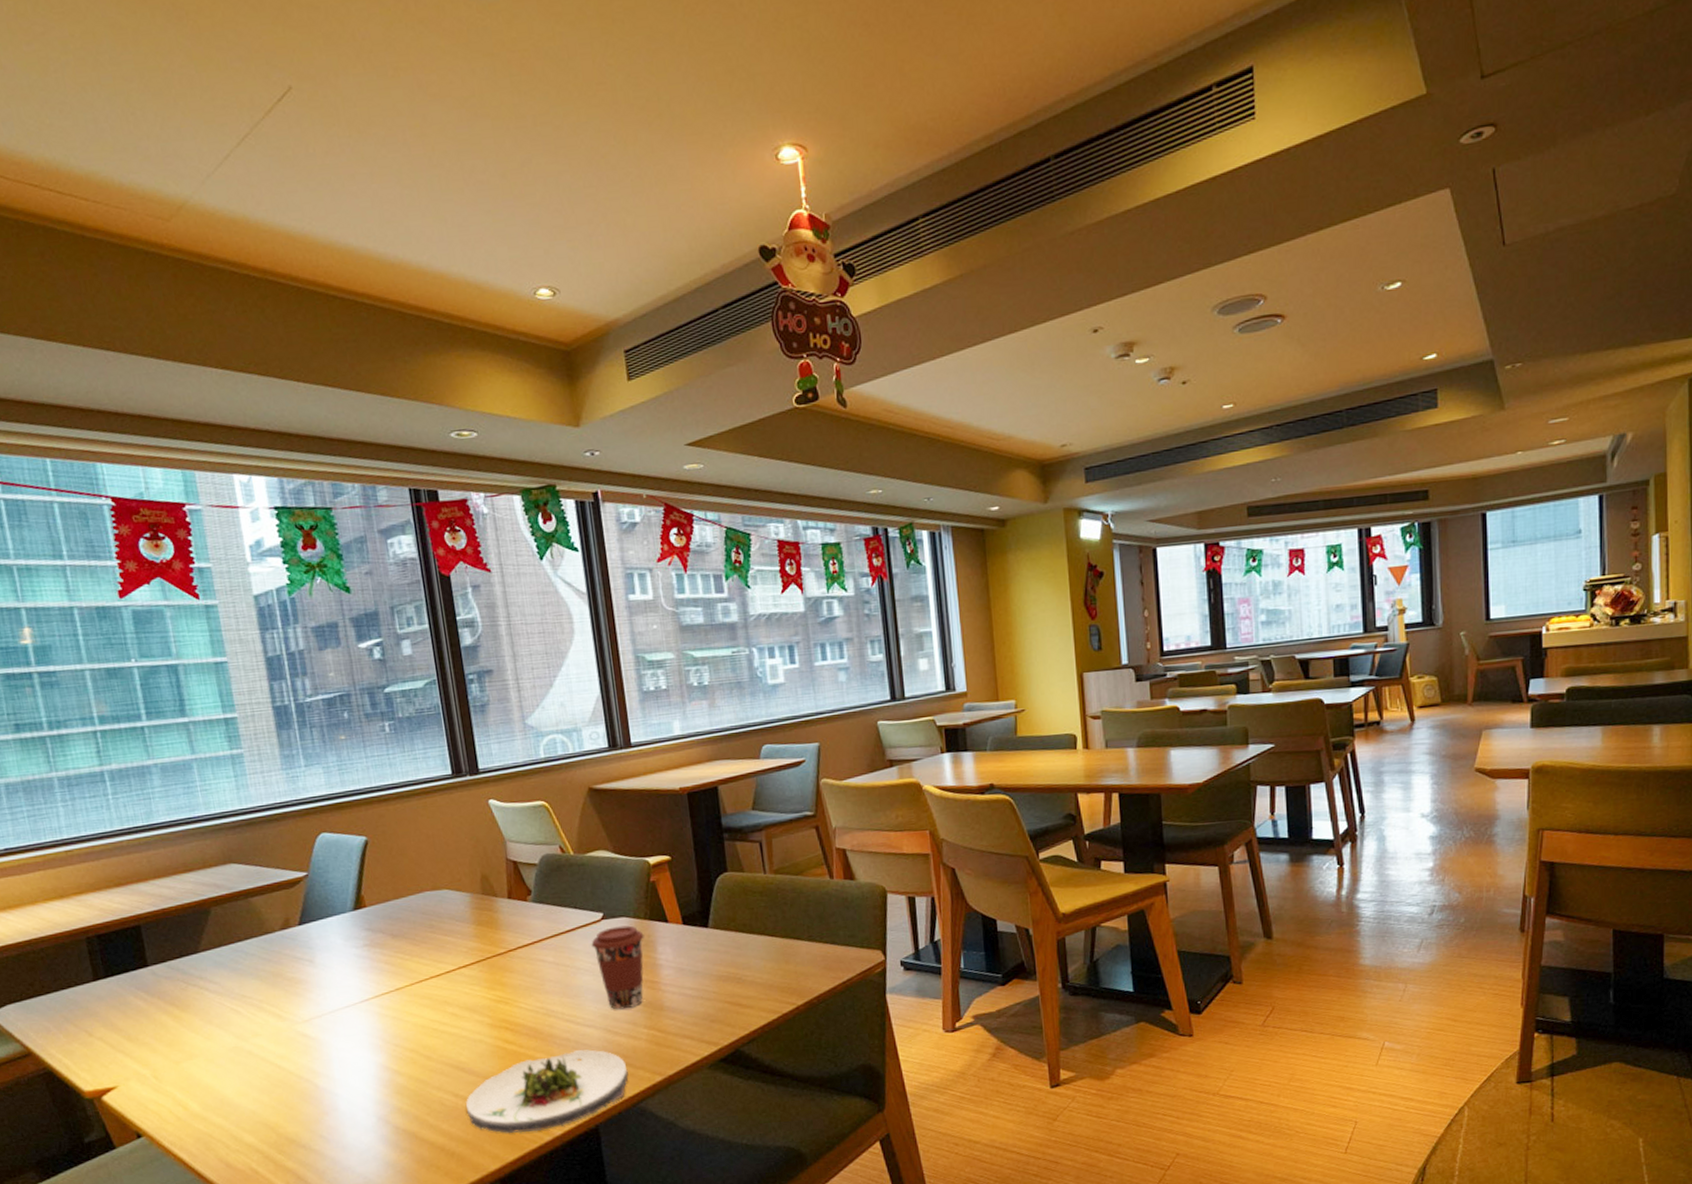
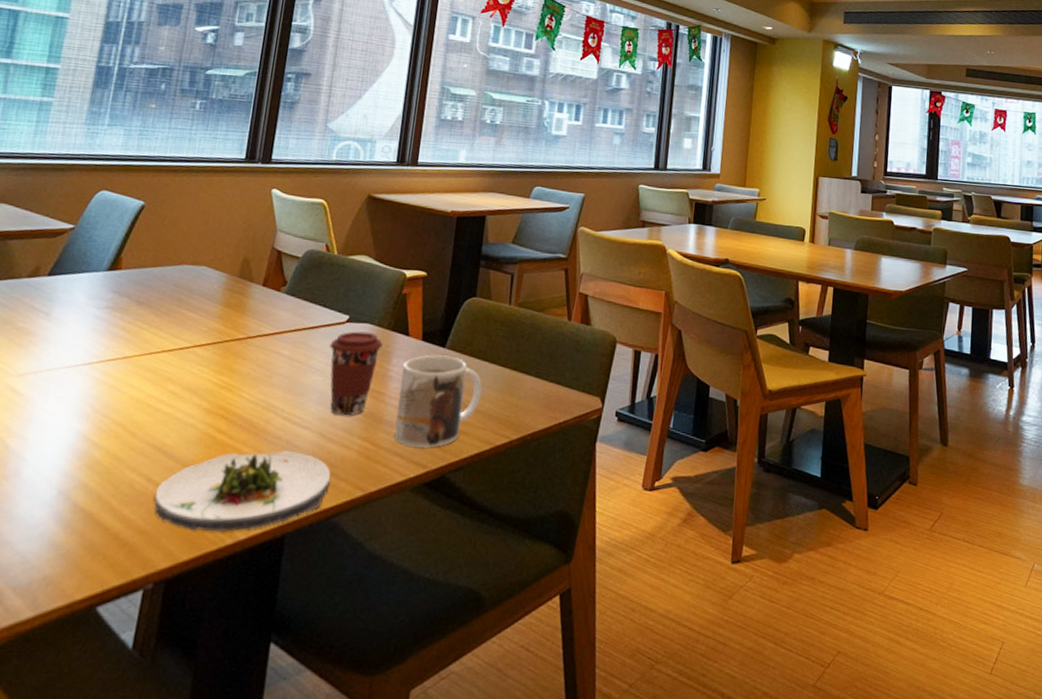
mug: none [670,935,757,1028] -> present [394,355,483,448]

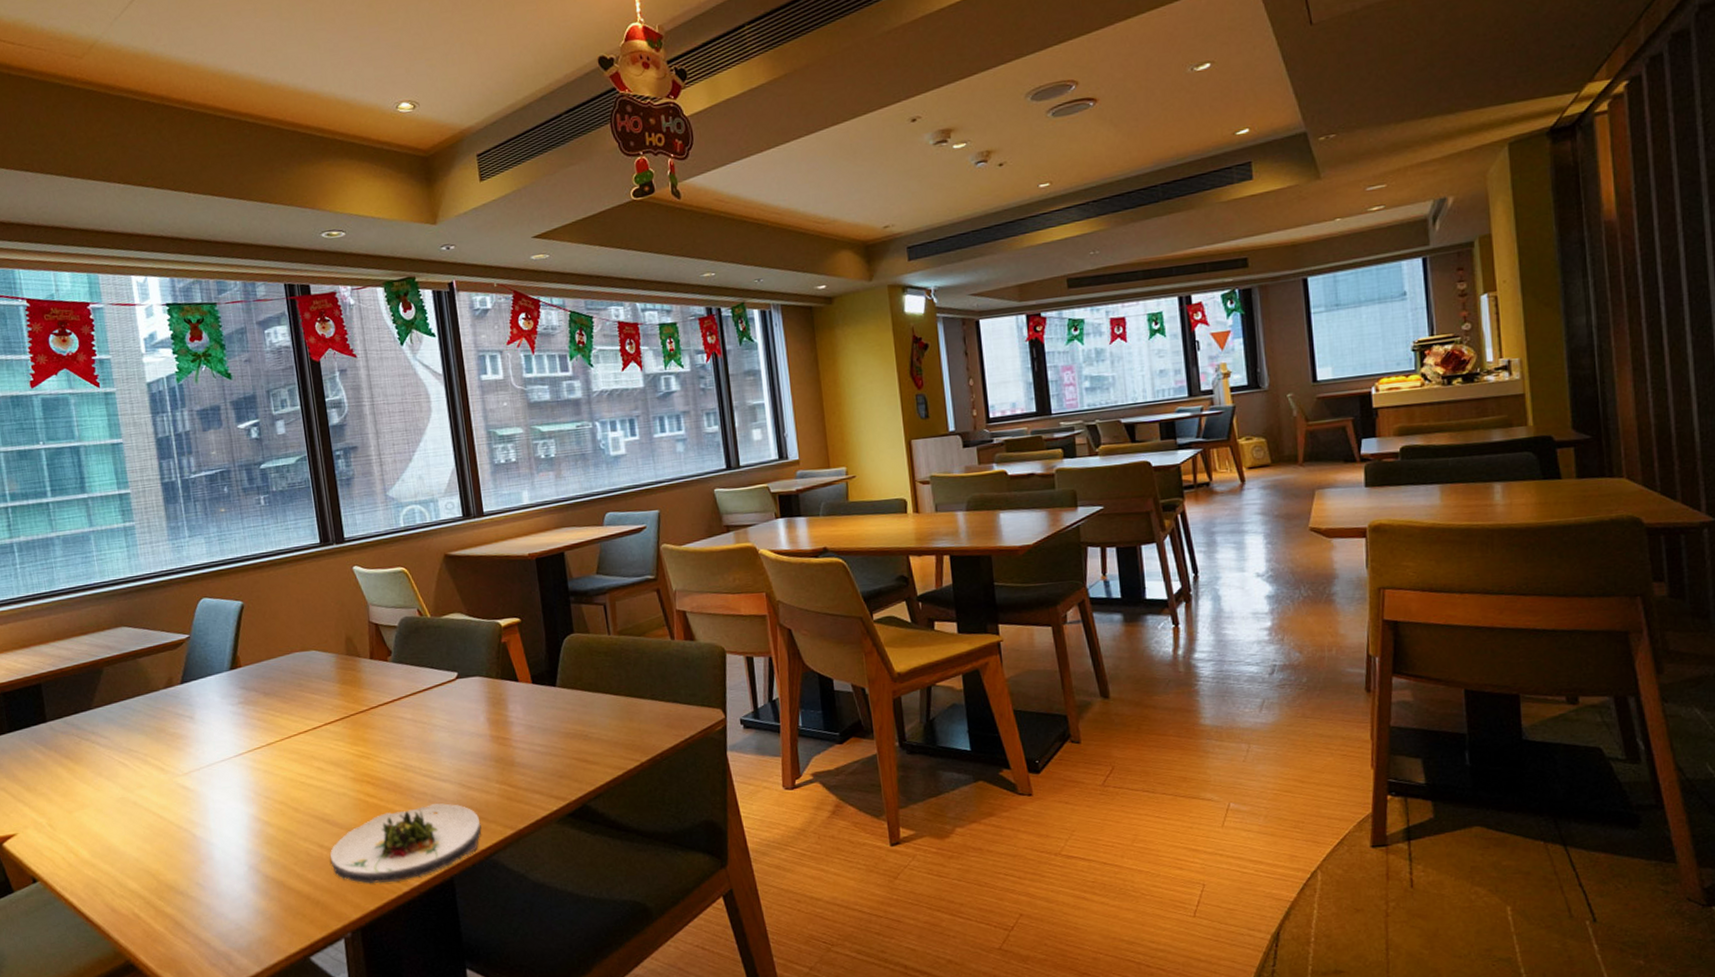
coffee cup: present [329,331,383,416] -> none [446,684,496,765]
mug: present [394,355,483,448] -> none [520,693,603,783]

